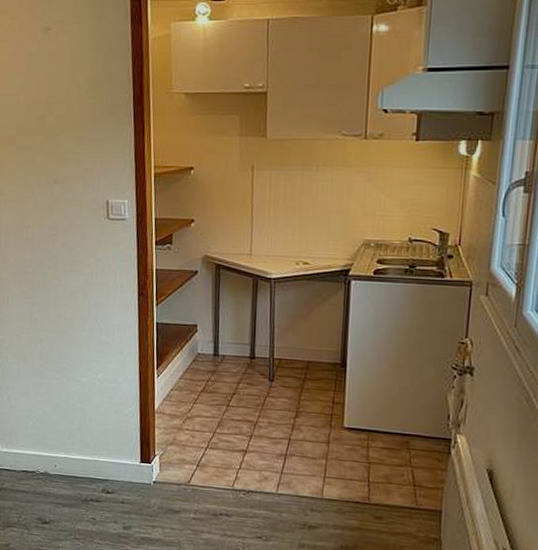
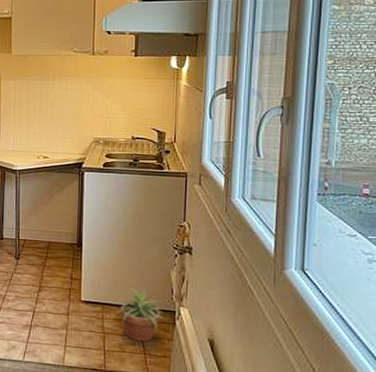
potted plant: none [383,413,438,472] -> present [116,288,163,342]

